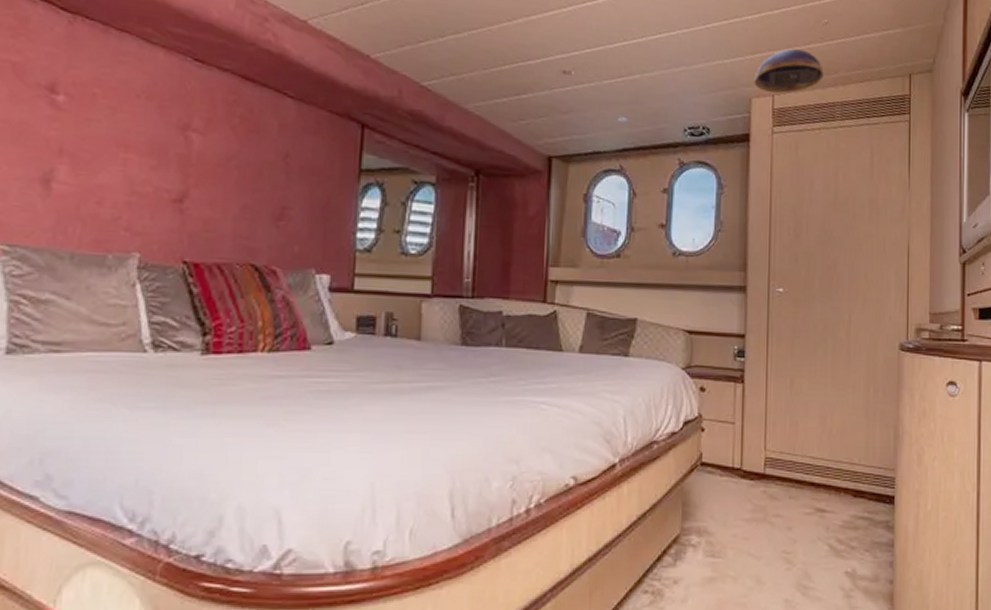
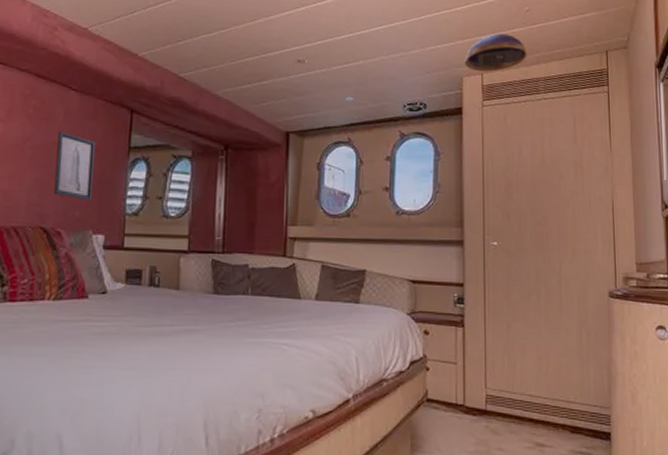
wall art: none [267,148,317,234] -> present [54,132,95,201]

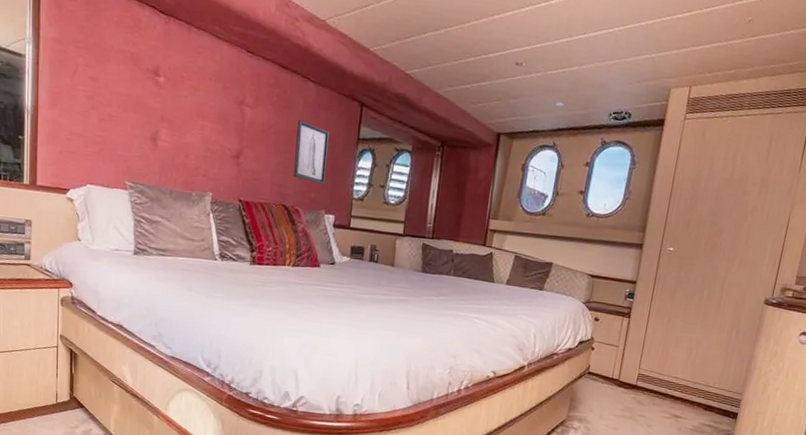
dome light: present [464,33,527,72] -> none [675,44,740,85]

